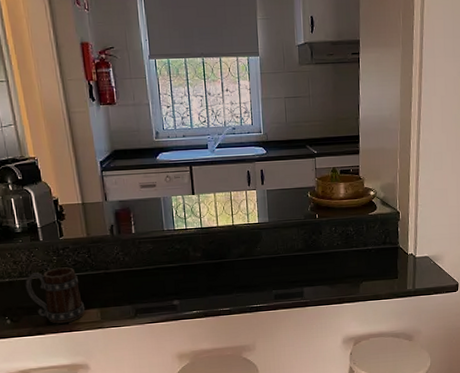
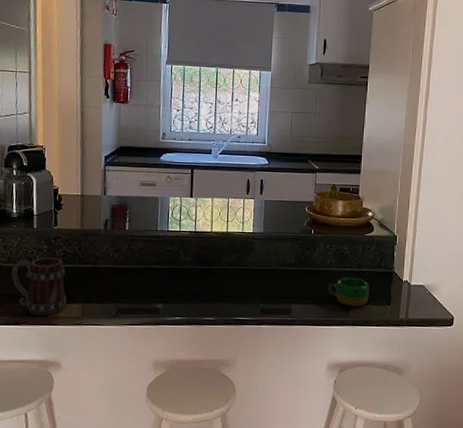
mug: none [336,256,377,284] -> present [327,277,369,307]

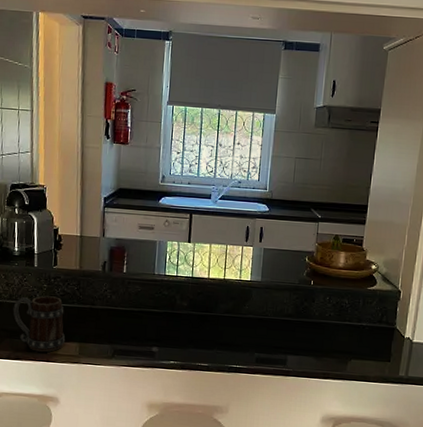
mug: present [327,277,369,307] -> none [325,330,369,362]

